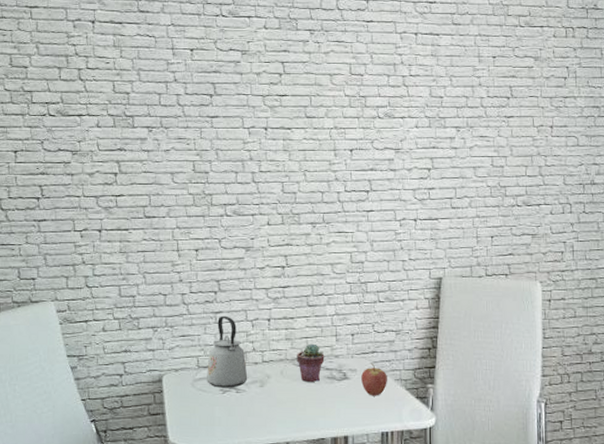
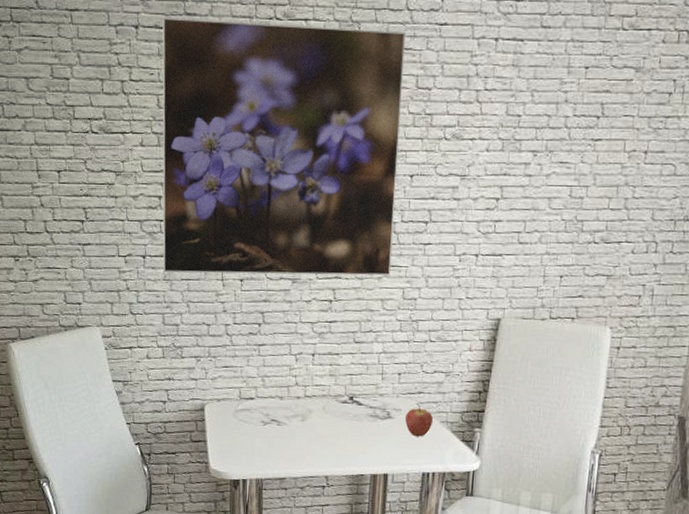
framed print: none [117,14,338,245] -> present [162,17,406,276]
kettle: present [207,315,248,388] -> none [248,348,290,421]
potted succulent: present [297,343,325,383] -> none [340,381,369,420]

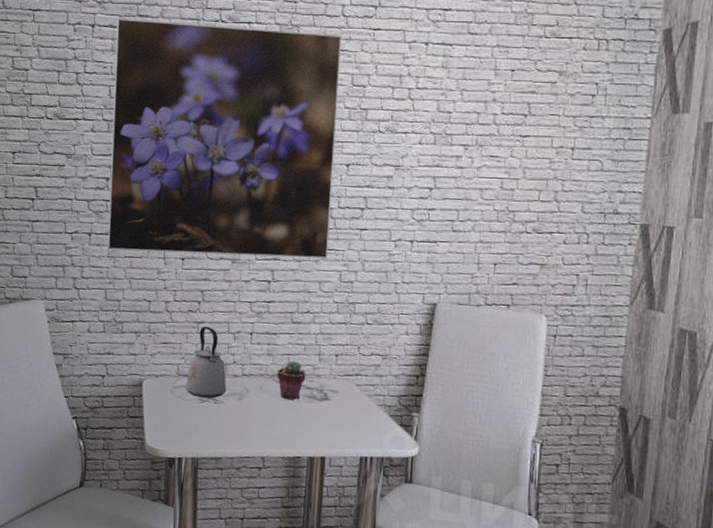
kettle: none [248,348,290,421] -> present [186,326,227,399]
potted succulent: none [340,381,369,420] -> present [277,361,306,400]
fruit: present [405,403,433,437] -> none [343,385,370,420]

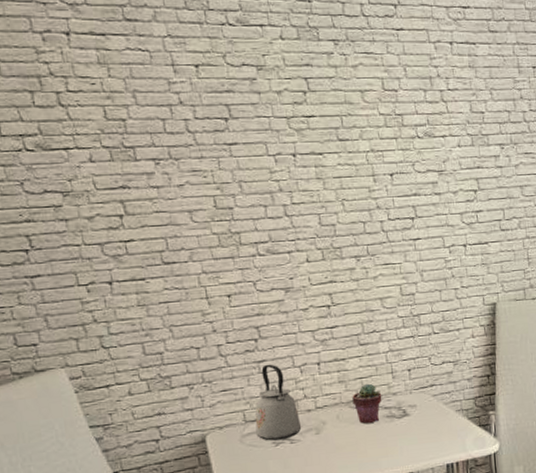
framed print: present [107,18,342,259] -> none [98,23,386,297]

